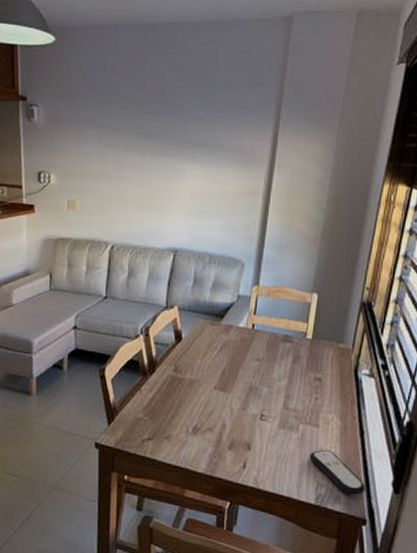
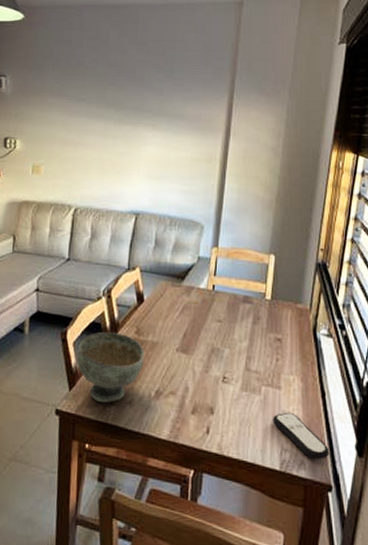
bowl: none [116,369,182,438] -> present [77,331,144,403]

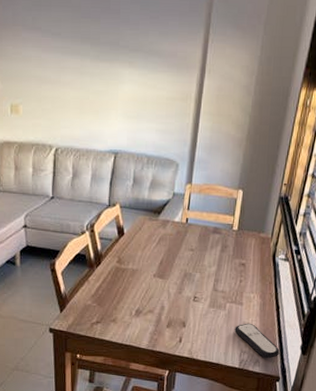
bowl: present [77,331,144,403] -> none [66,262,125,322]

